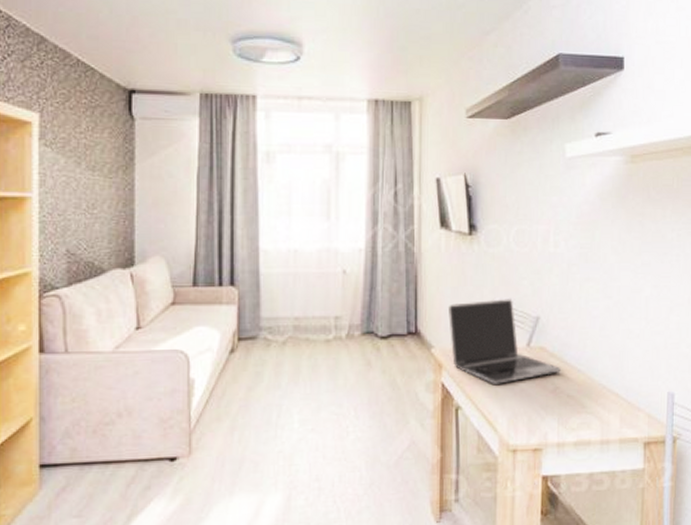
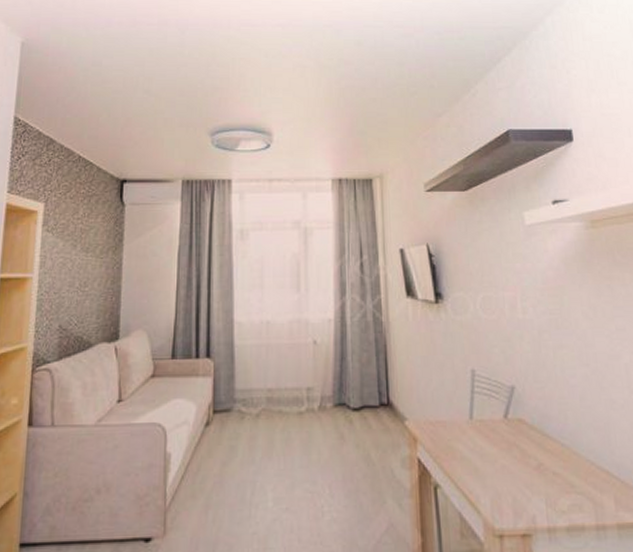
laptop: present [449,299,561,384] -> none [420,367,543,460]

